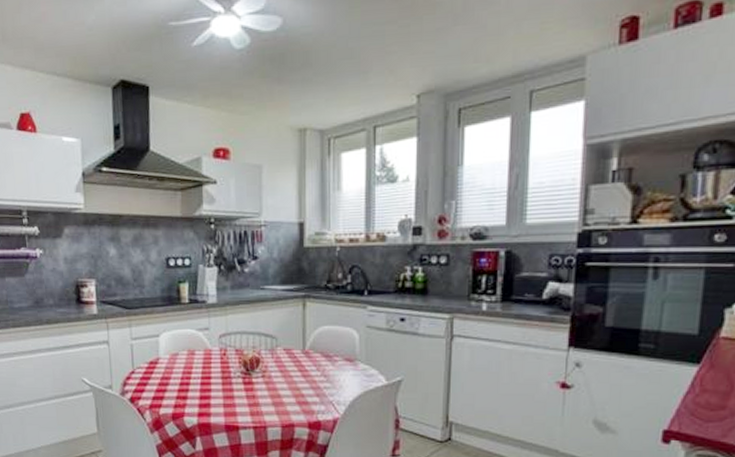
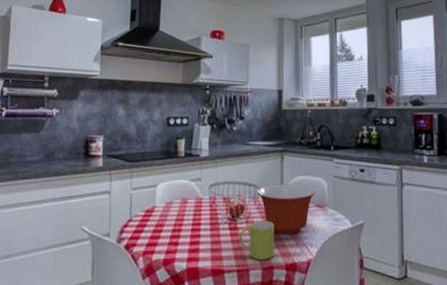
mug: none [255,375,296,417] -> present [240,221,275,260]
mixing bowl: none [274,335,344,391] -> present [257,184,315,235]

